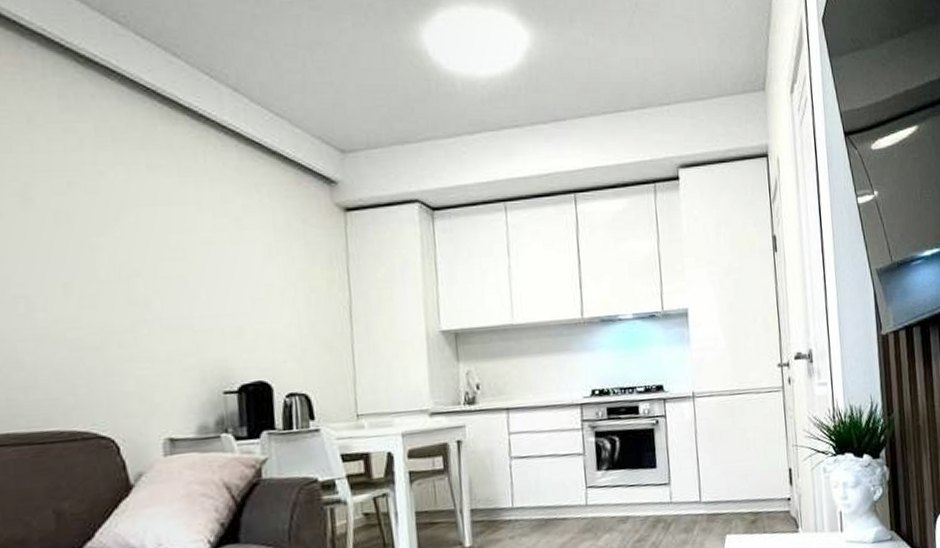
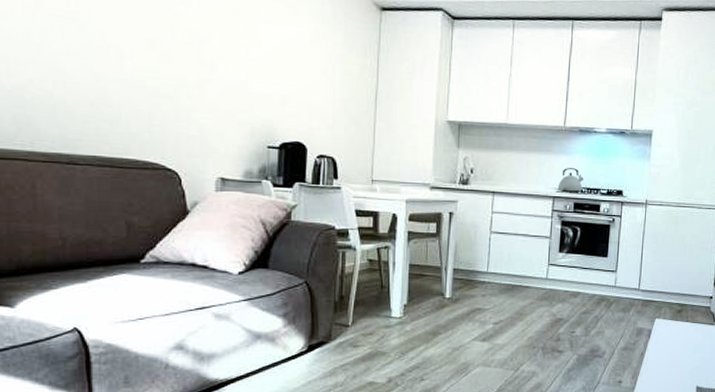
kettle: none [584,366,615,396] -> present [557,168,583,192]

